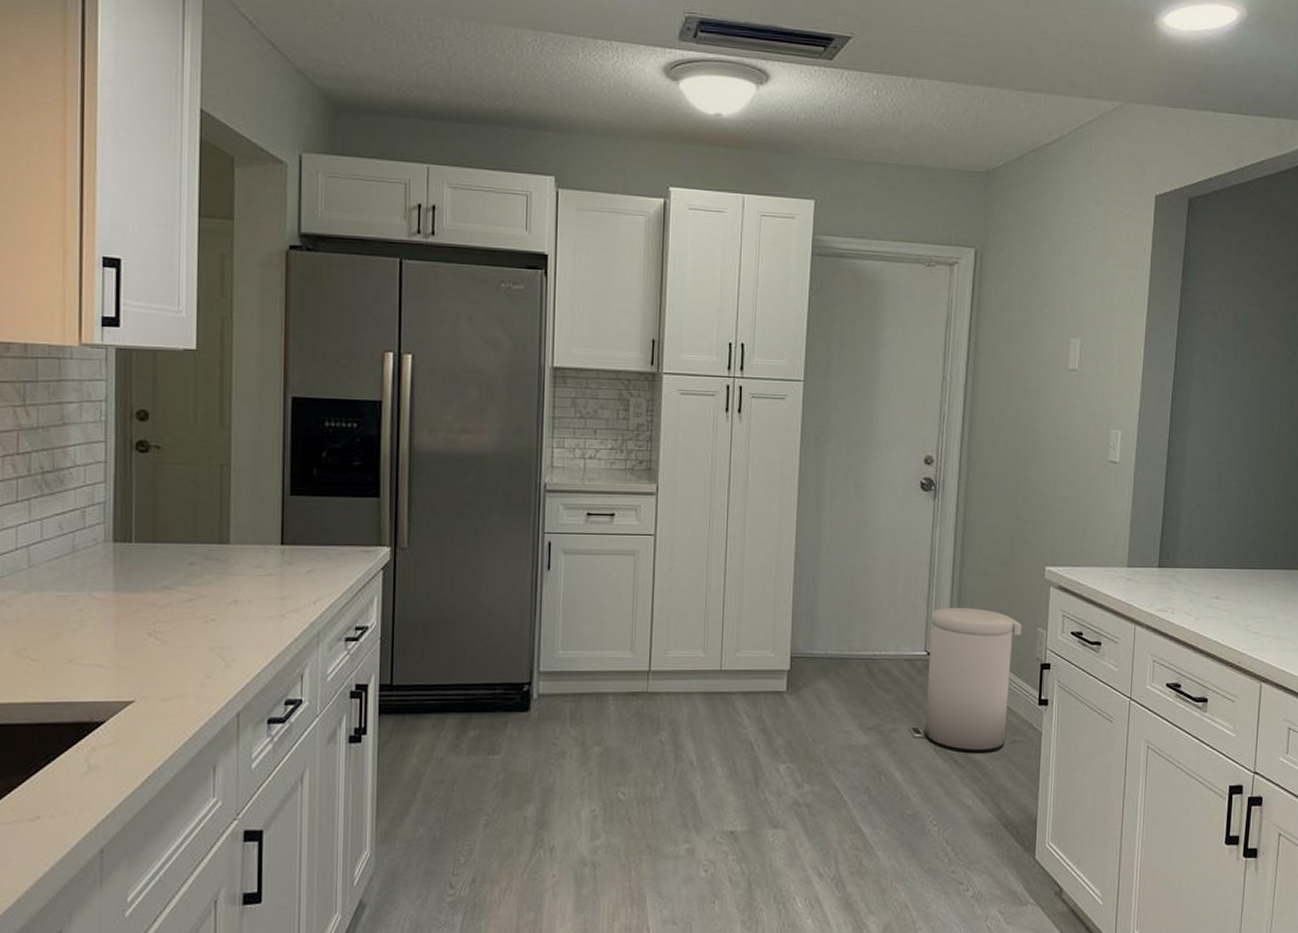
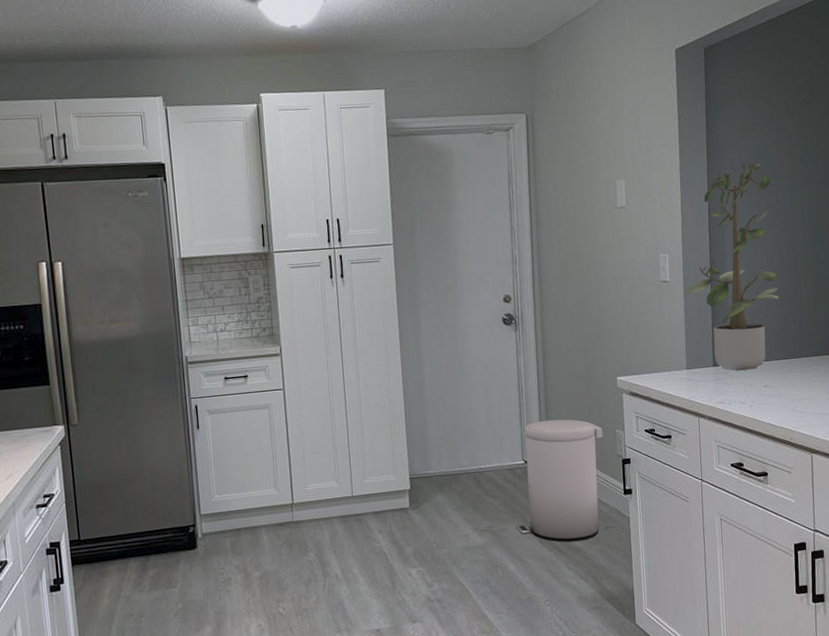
potted plant: none [1135,330,1248,576] -> present [684,156,780,371]

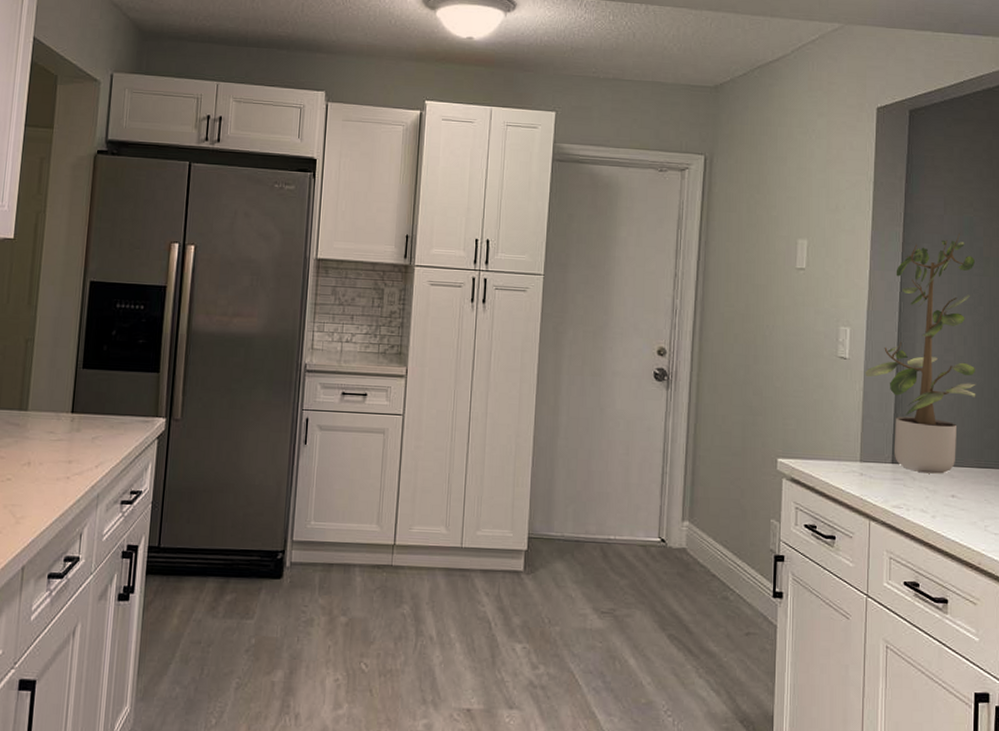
pedal bin: present [516,419,603,542] -> none [642,495,755,645]

